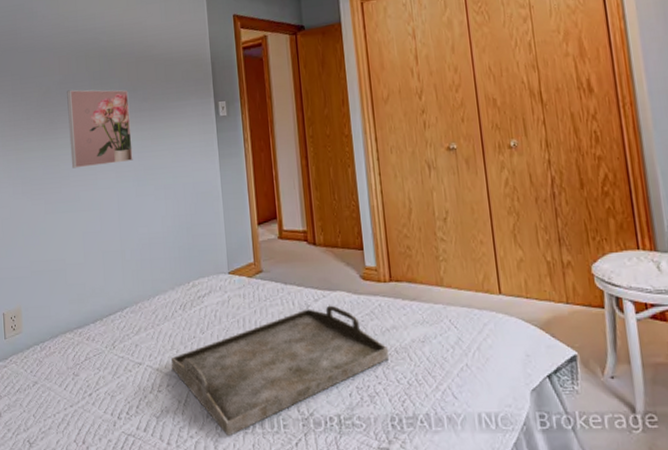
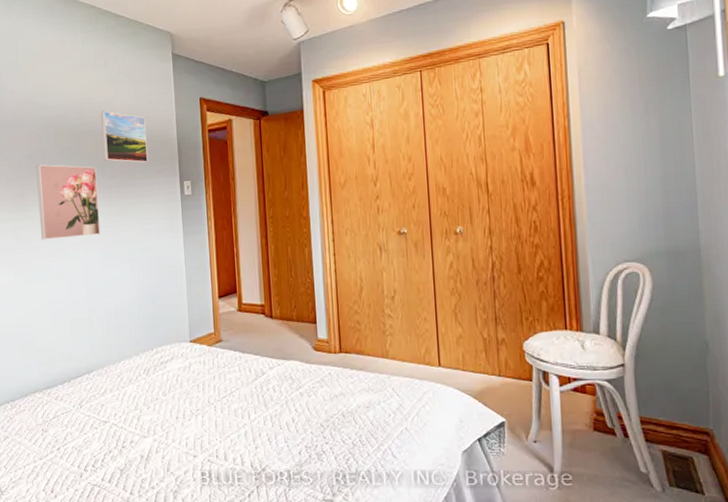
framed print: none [132,32,181,85] -> present [101,111,148,163]
serving tray: present [170,305,390,436] -> none [134,373,337,487]

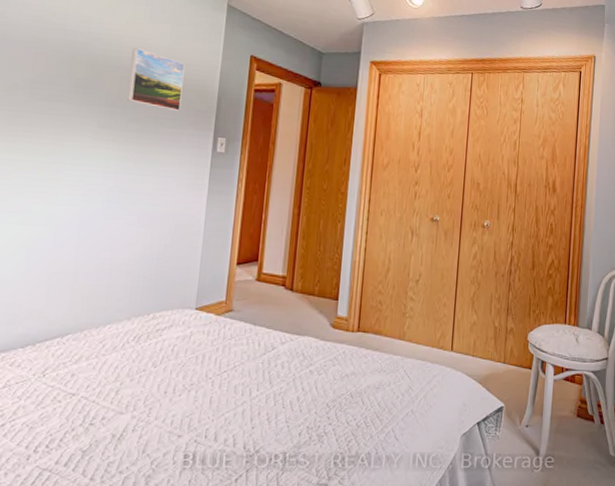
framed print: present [36,164,101,240] -> none [28,91,116,181]

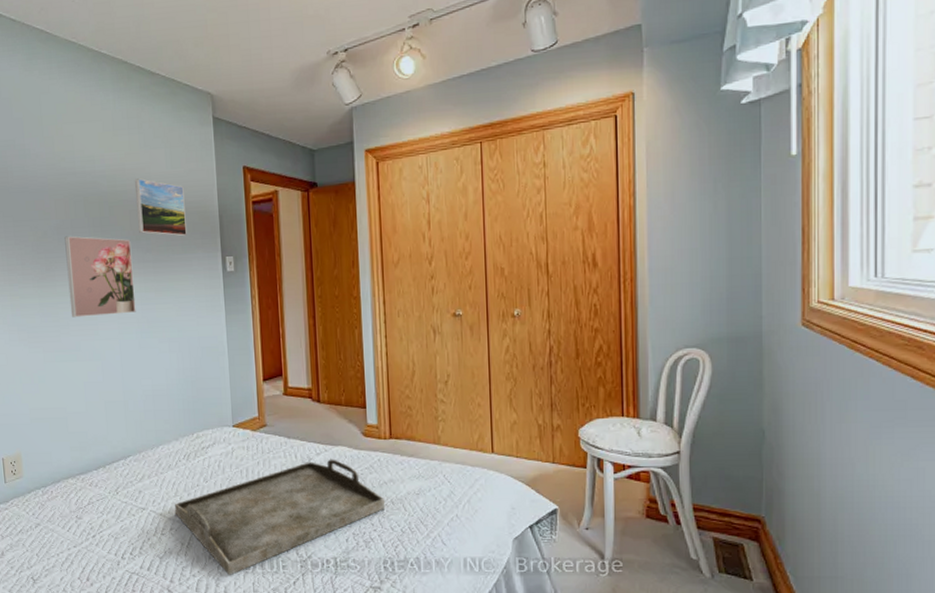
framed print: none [28,91,116,181] -> present [64,235,136,318]
serving tray: none [110,349,345,471] -> present [174,459,386,575]

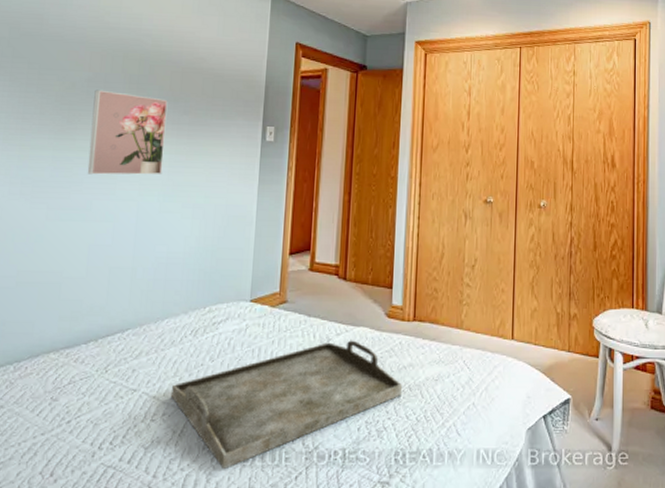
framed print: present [135,178,187,237] -> none [178,41,233,103]

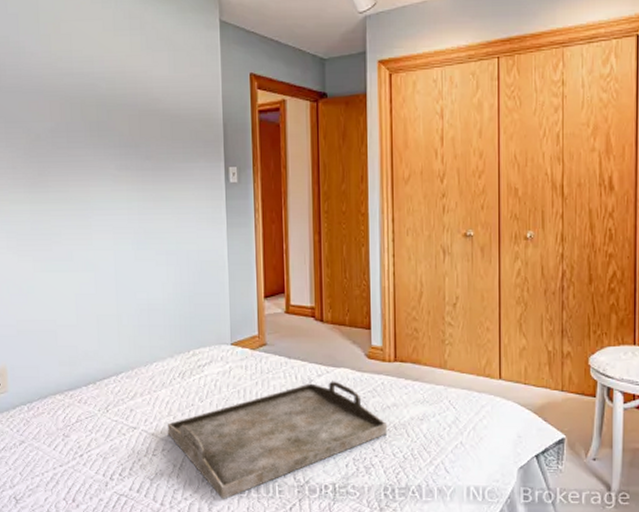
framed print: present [87,89,168,175] -> none [59,139,133,226]

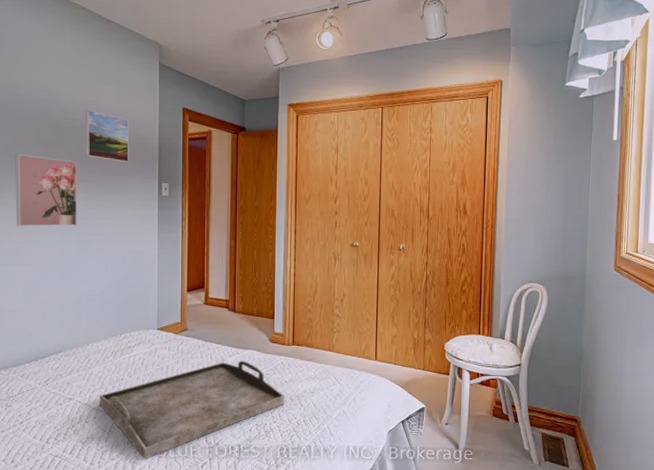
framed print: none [59,139,133,226] -> present [15,154,77,227]
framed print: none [136,82,189,145] -> present [85,109,129,163]

